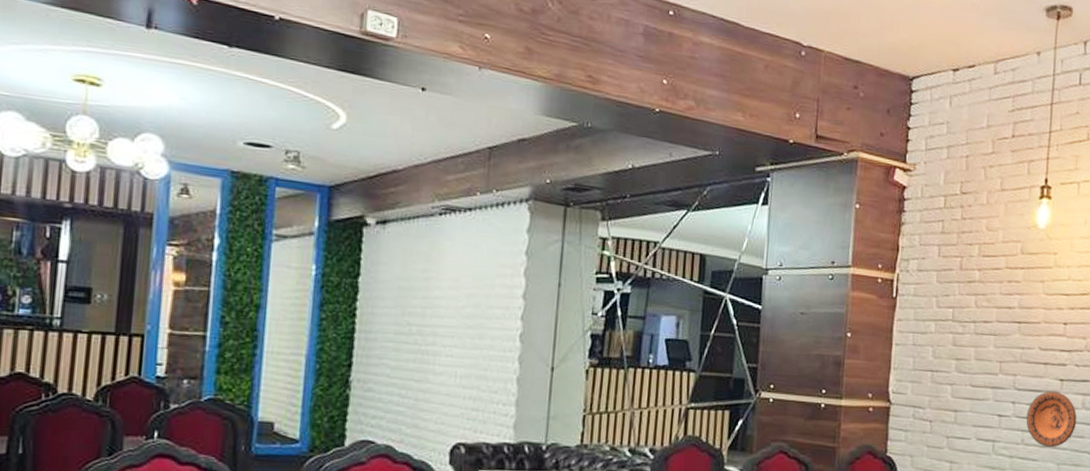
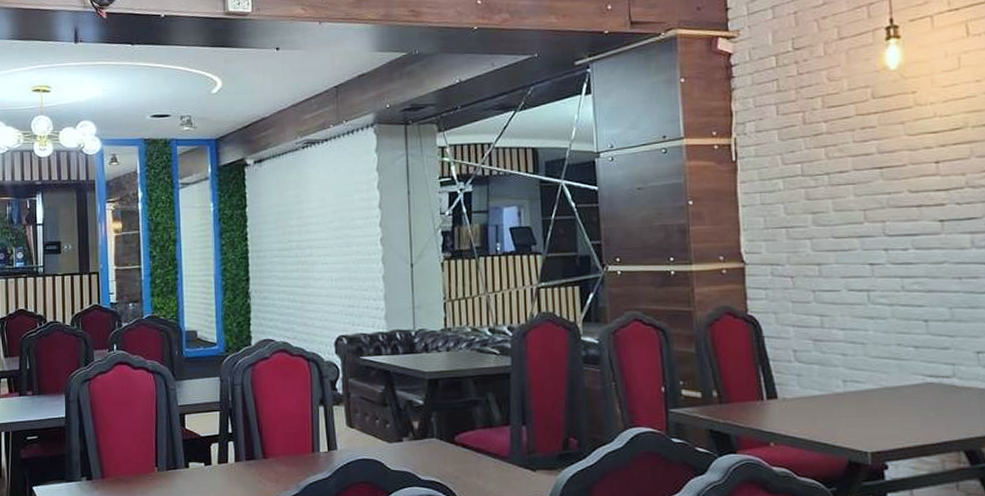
decorative plate: present [1026,391,1077,448] -> none [903,233,967,292]

